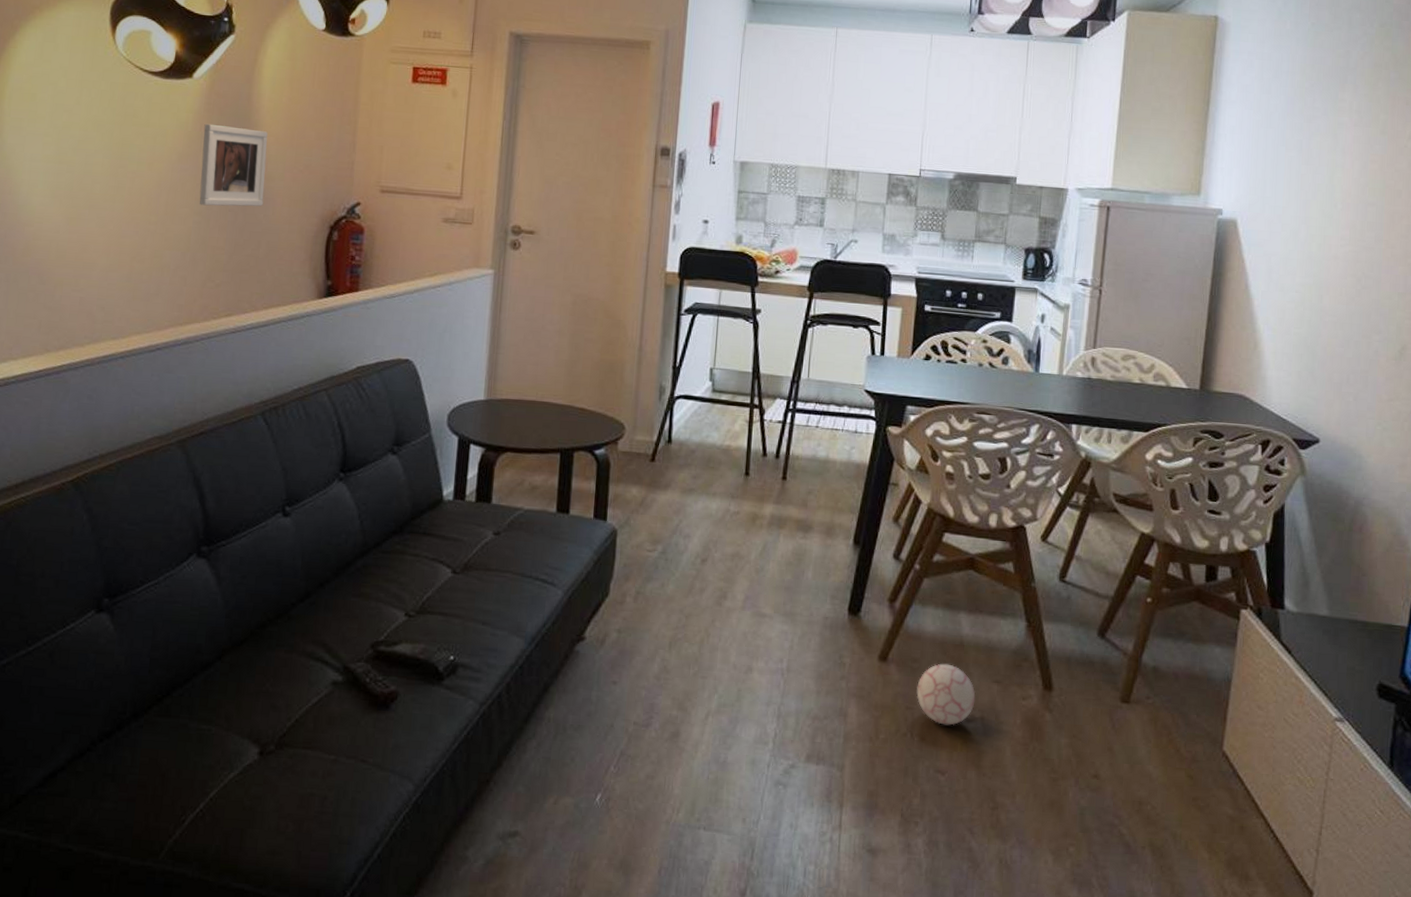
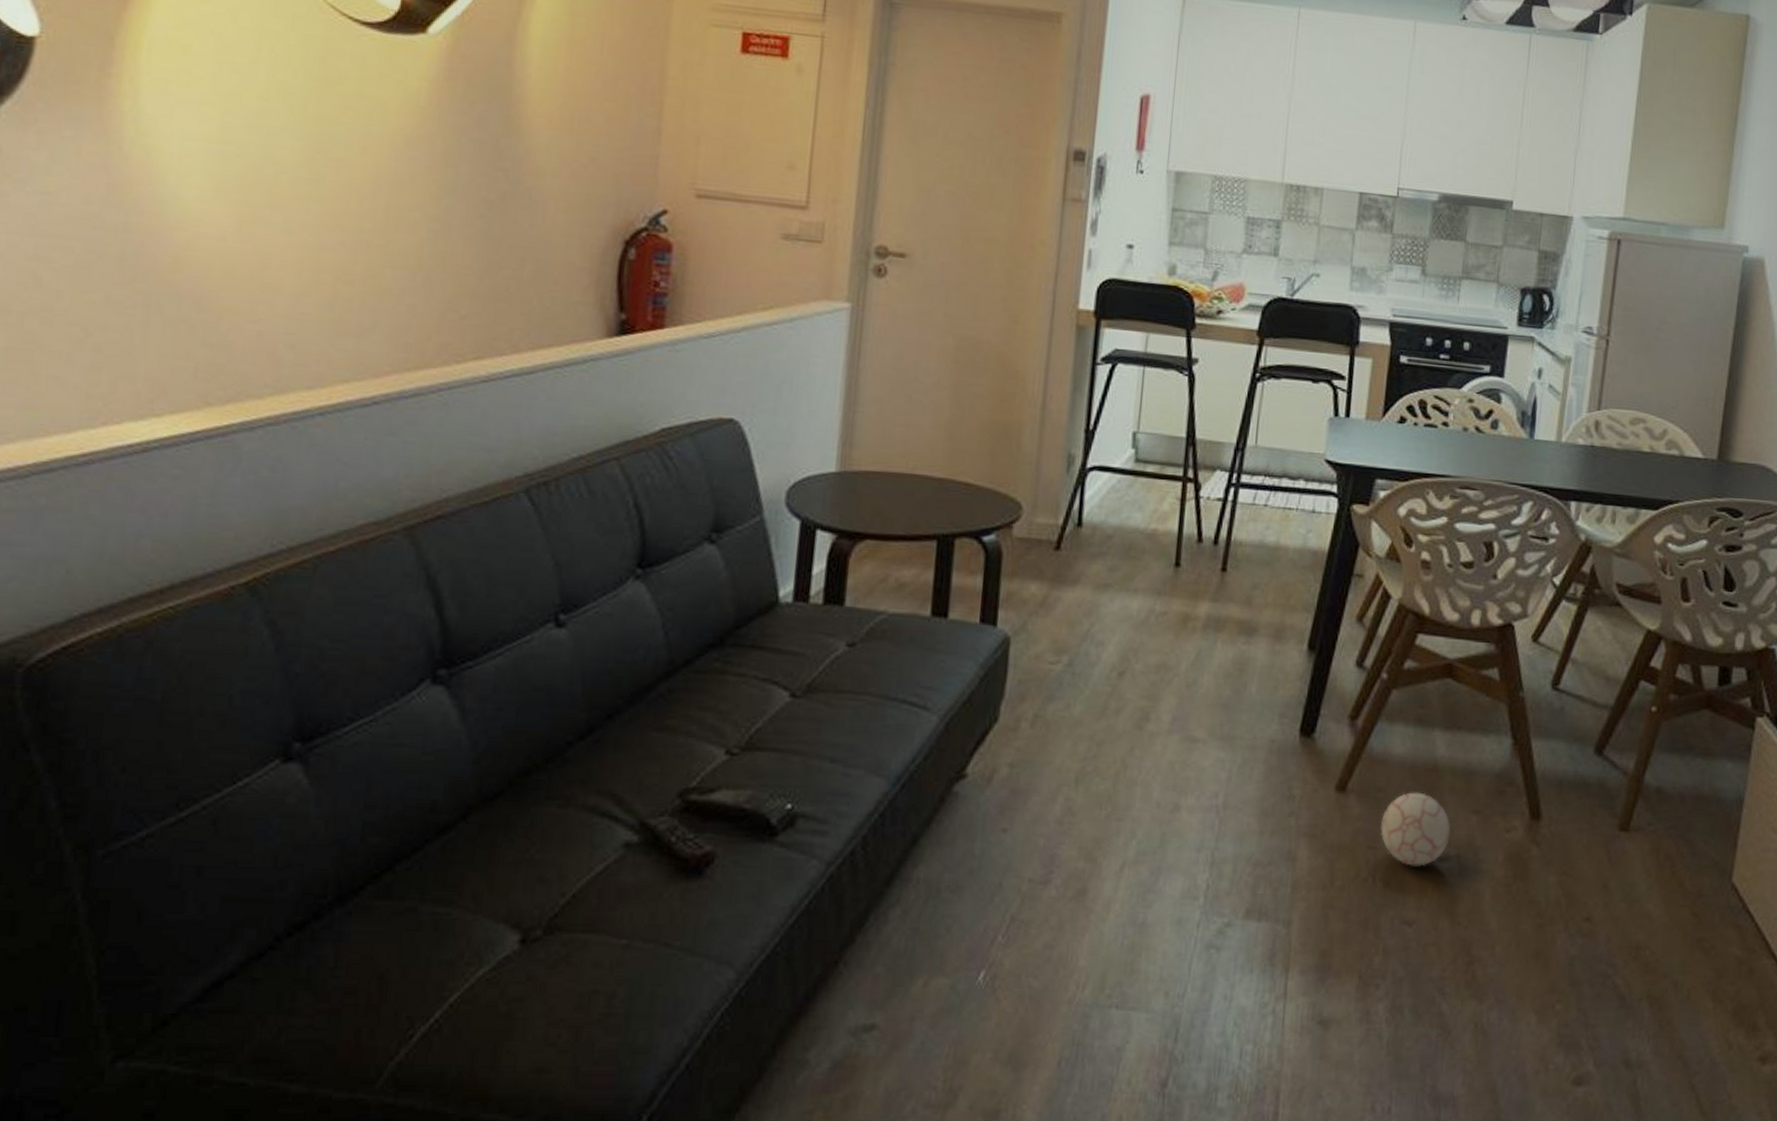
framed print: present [199,123,268,207] -> none [435,96,536,212]

